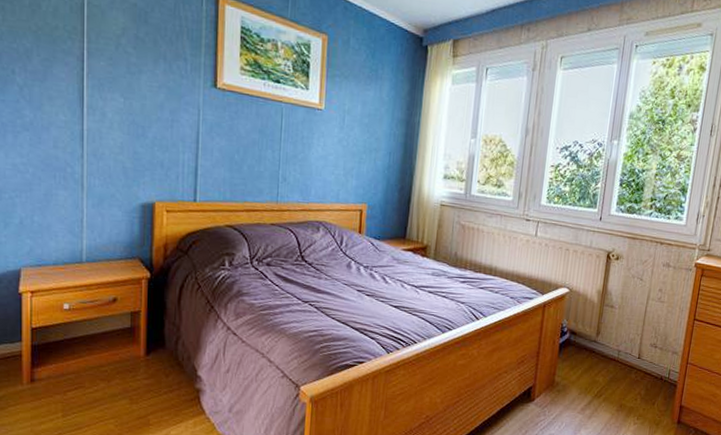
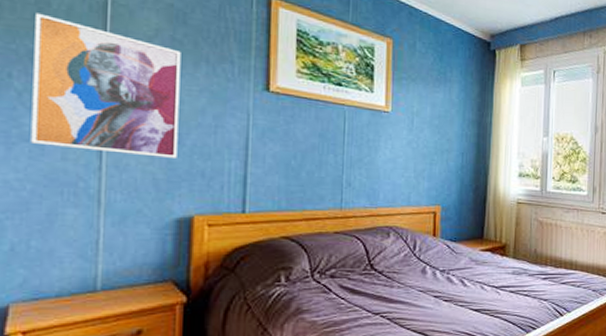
wall art: none [30,14,143,149] -> present [31,13,181,158]

